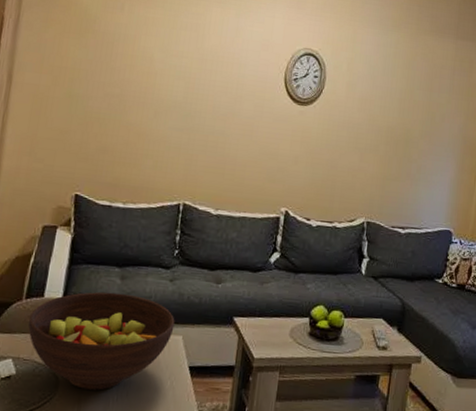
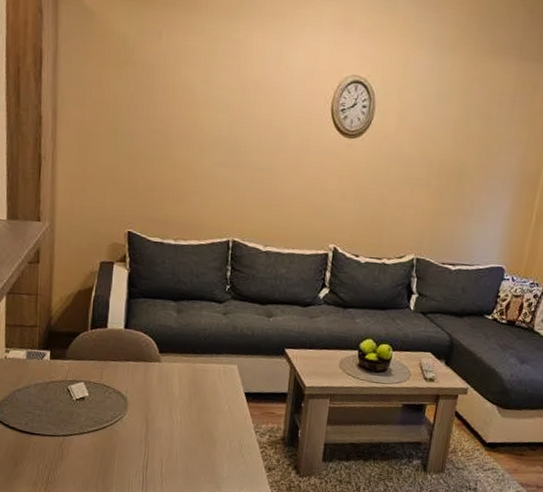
fruit bowl: present [28,292,175,390] -> none [95,324,230,412]

